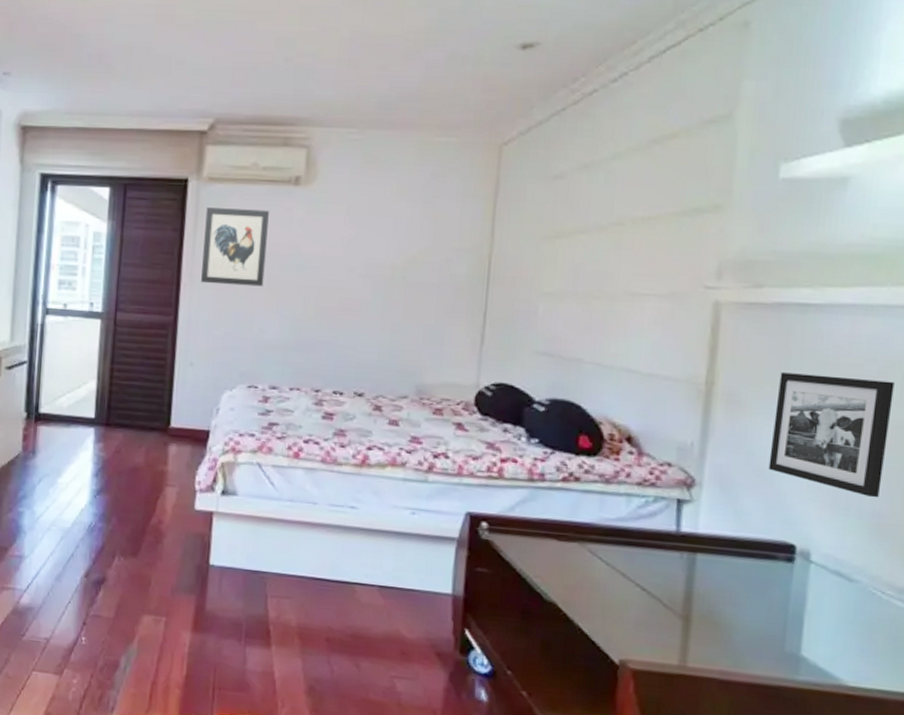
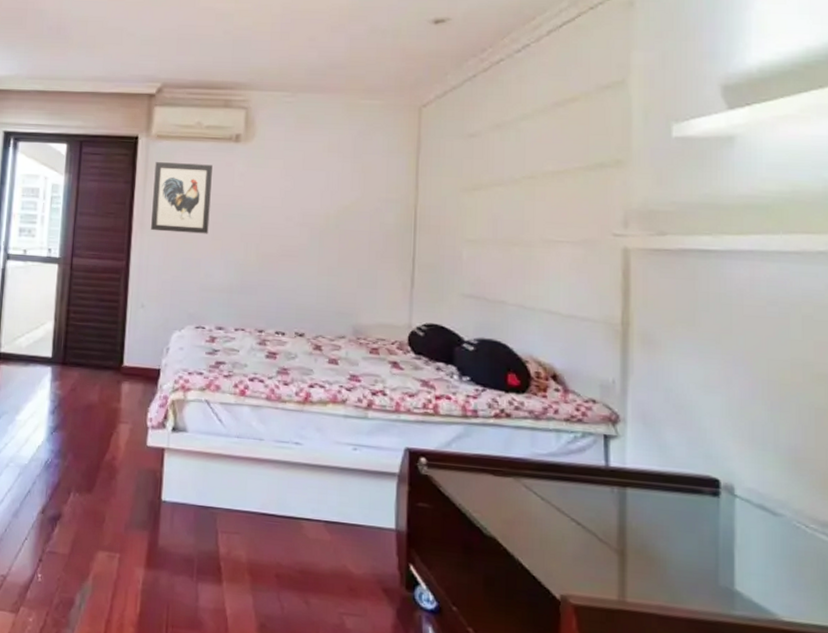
picture frame: present [768,372,895,498] -> none [687,314,796,433]

